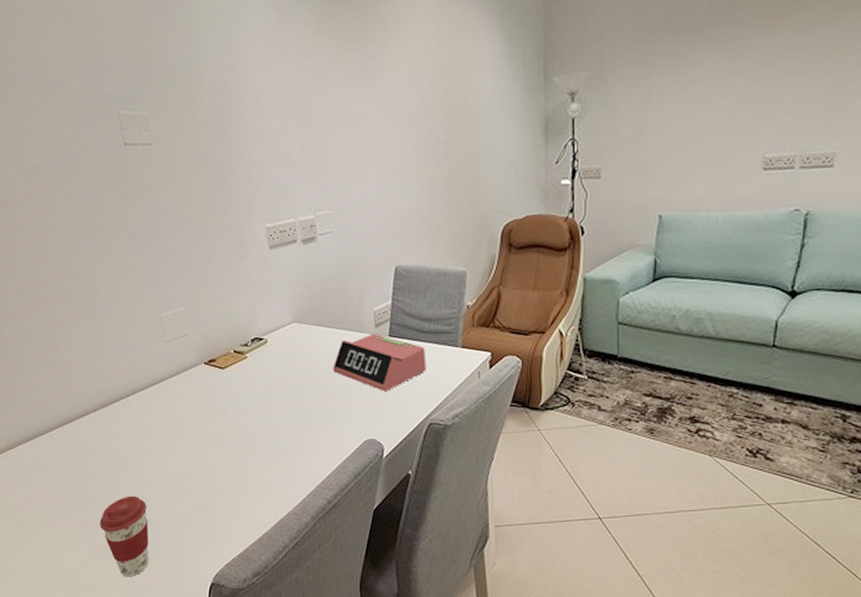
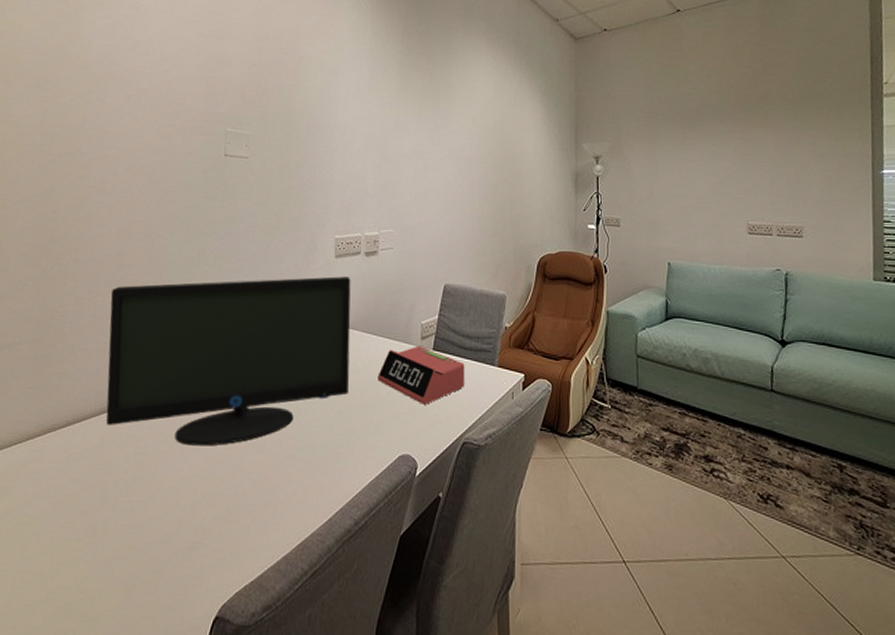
monitor: none [40,268,304,447] -> present [106,276,351,446]
coffee cup: present [99,495,149,577] -> none [109,500,166,603]

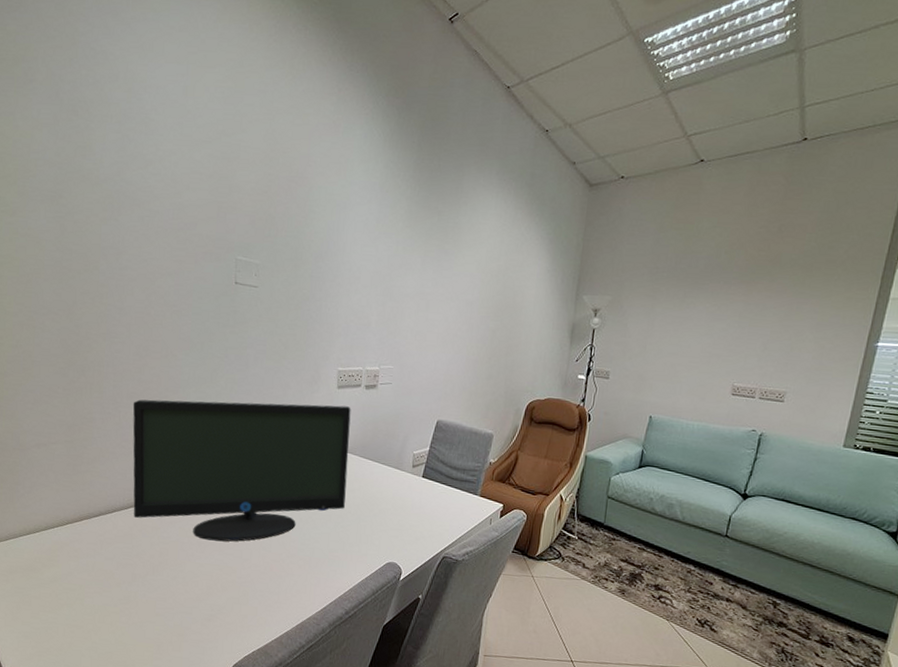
alarm clock: present [377,345,465,405] -> none [371,472,450,523]

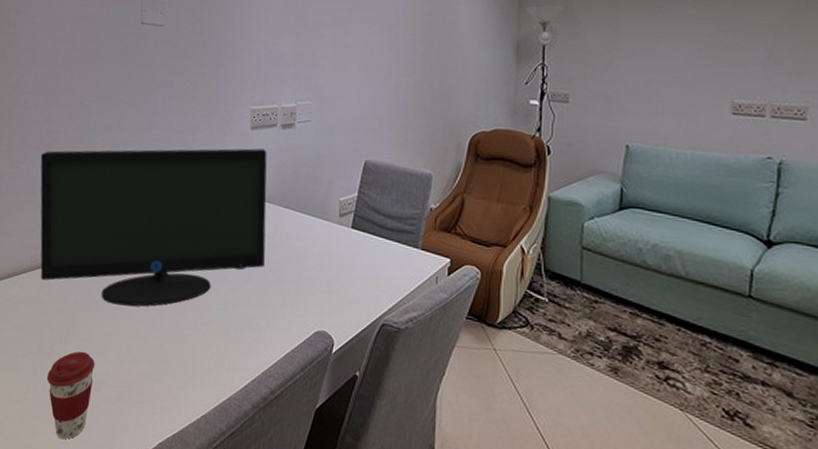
coffee cup: none [140,580,187,656] -> present [47,351,95,440]

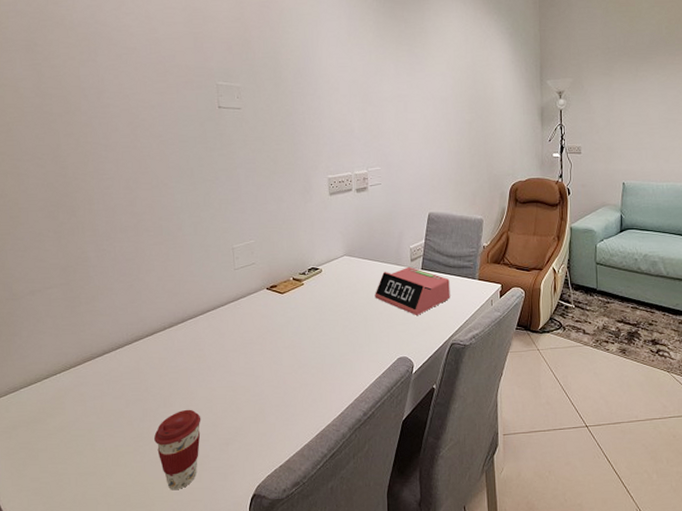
monitor: present [40,148,267,307] -> none [127,211,350,363]
alarm clock: none [294,222,385,283] -> present [375,266,450,315]

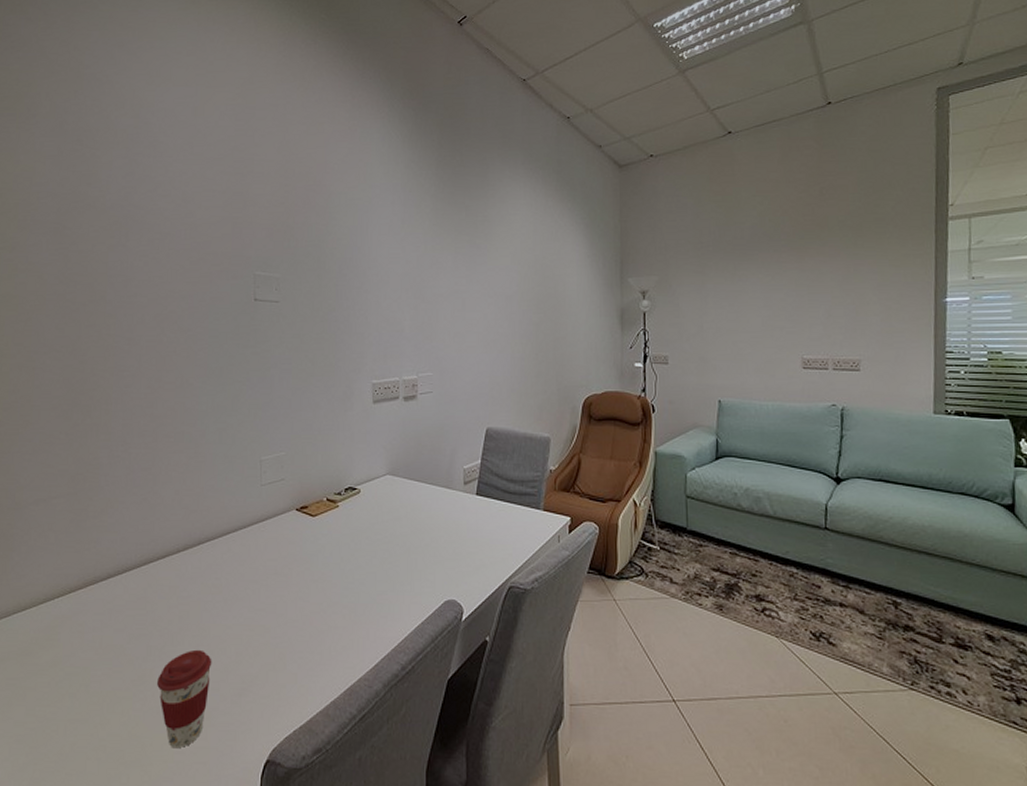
alarm clock: present [375,266,450,315] -> none [420,490,509,550]

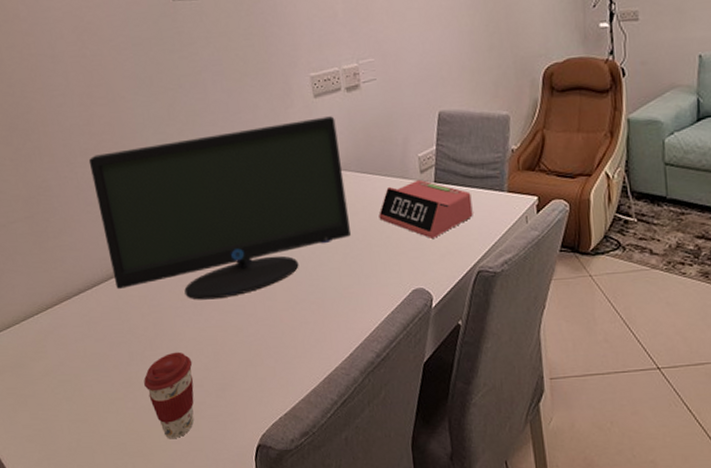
monitor: none [145,422,391,596] -> present [88,116,351,300]
alarm clock: none [420,490,509,550] -> present [378,179,473,238]

